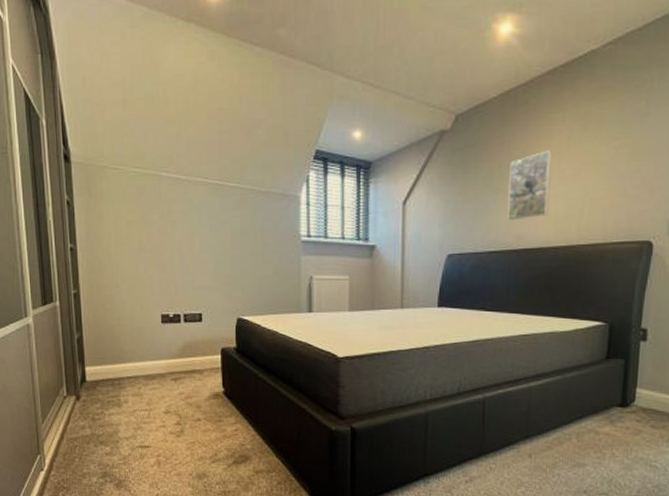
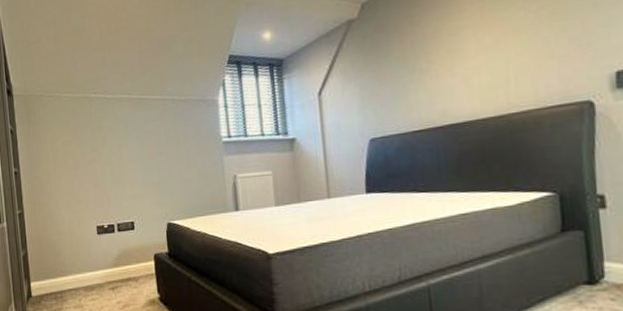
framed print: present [507,150,552,221] -> none [423,23,472,98]

